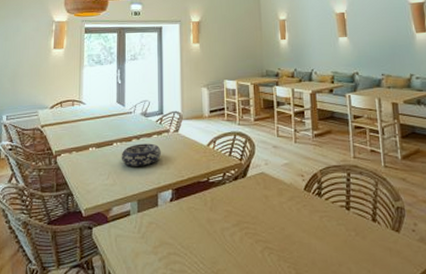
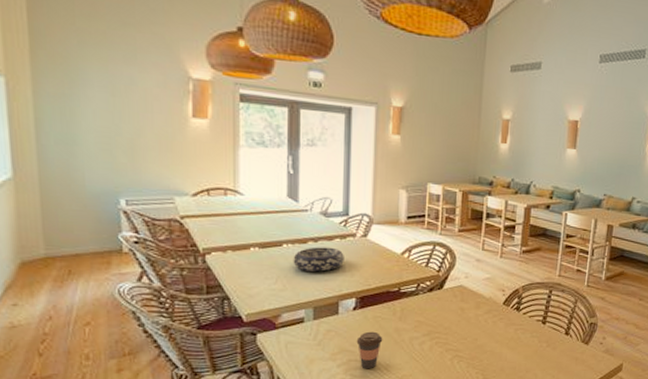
coffee cup: none [174,223,197,263] -> present [356,331,383,369]

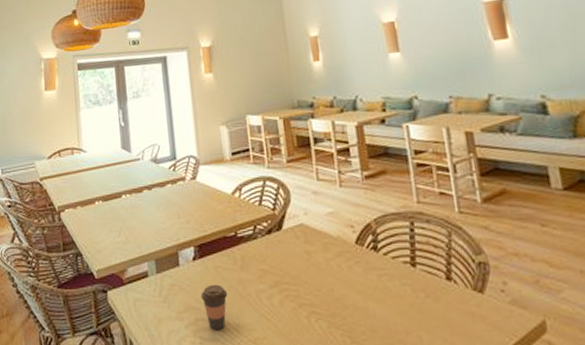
decorative bowl: present [293,247,344,272] -> none [131,194,178,221]

